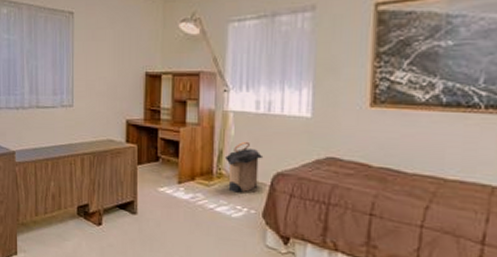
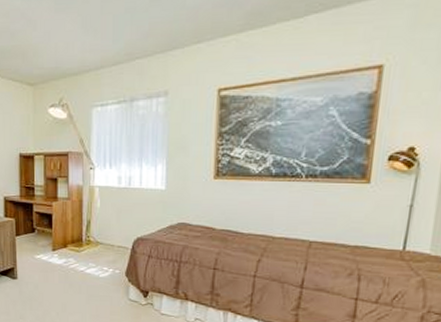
laundry hamper: present [226,141,264,193] -> none [93,212,126,256]

